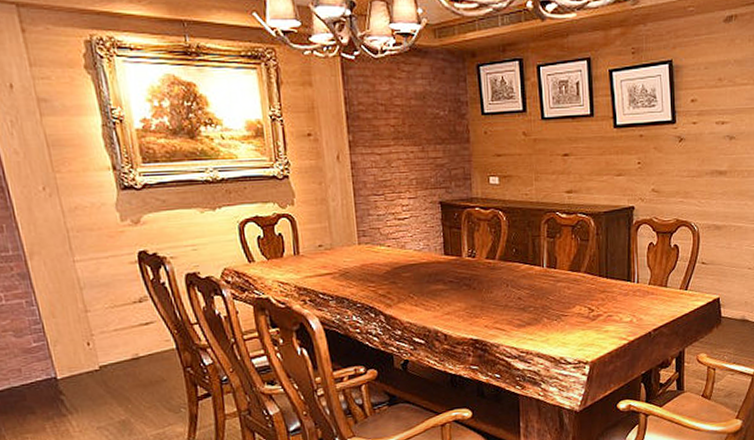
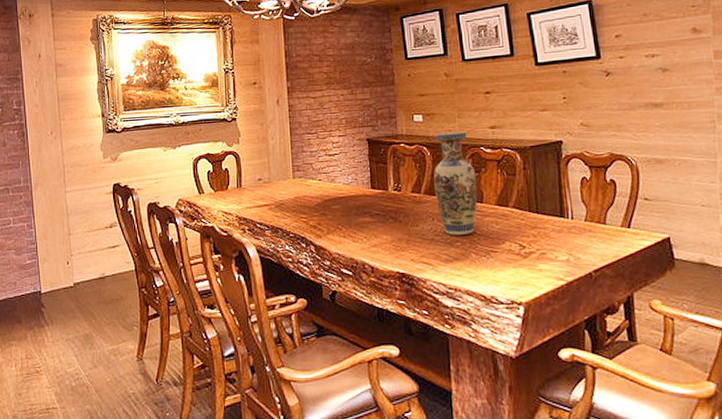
vase: none [508,195,552,302] -> present [433,131,478,236]

